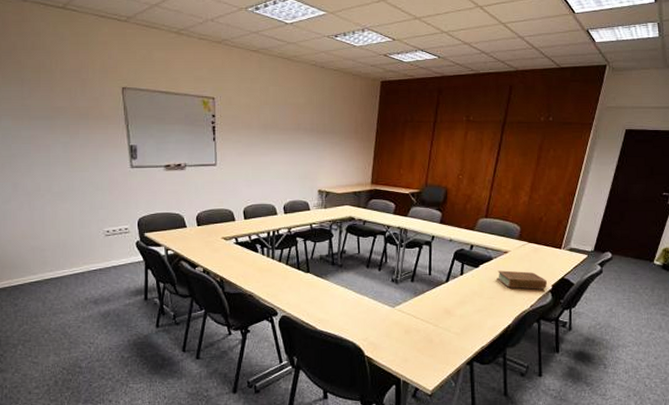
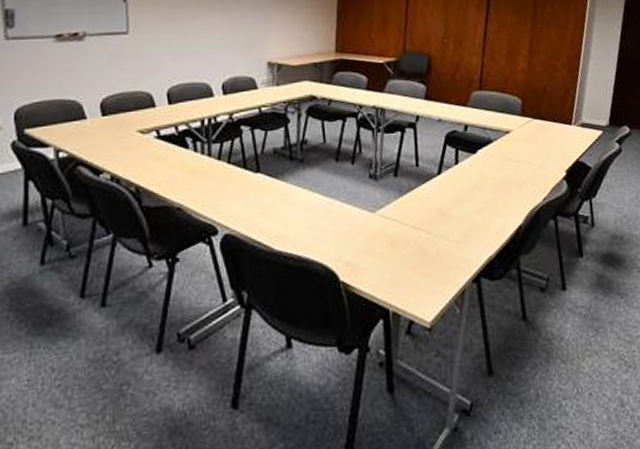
book: present [497,270,547,290] -> none [499,155,560,178]

